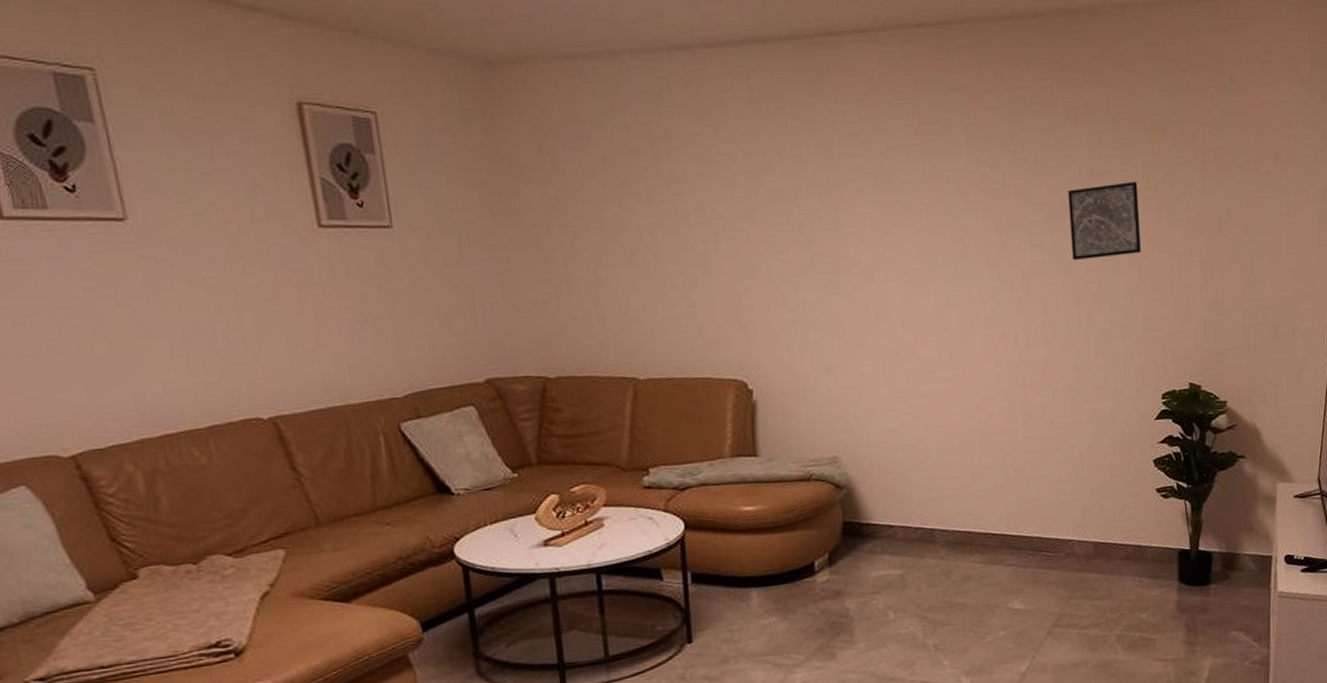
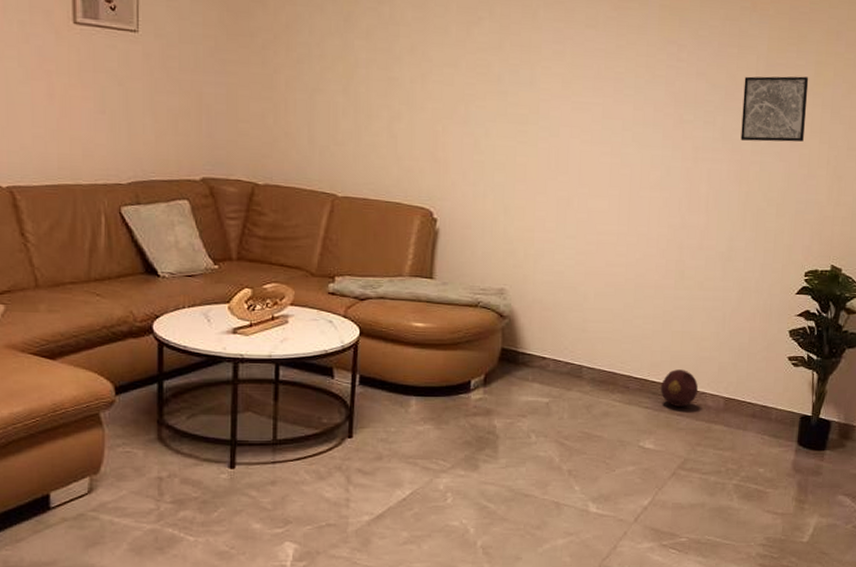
decorative ball: none [1022,518,1064,560] -> present [660,369,699,407]

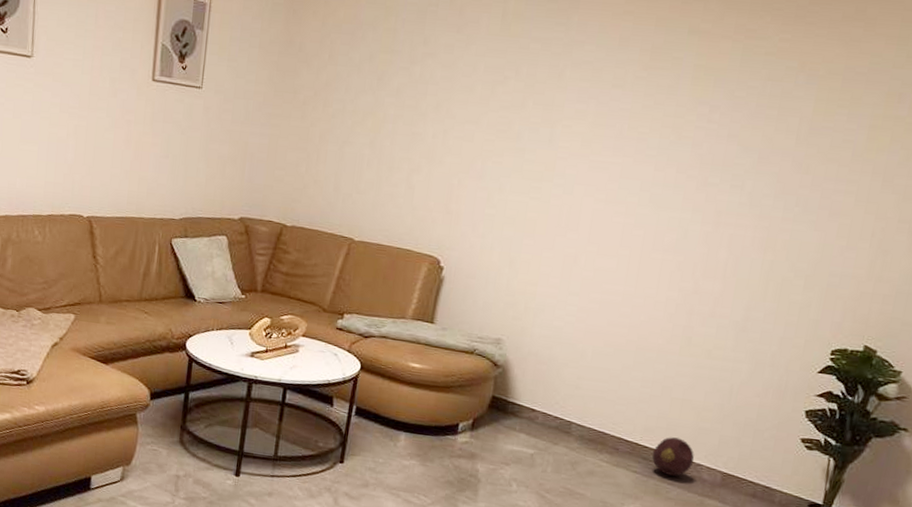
wall art: present [741,76,809,142] -> none [771,139,860,211]

